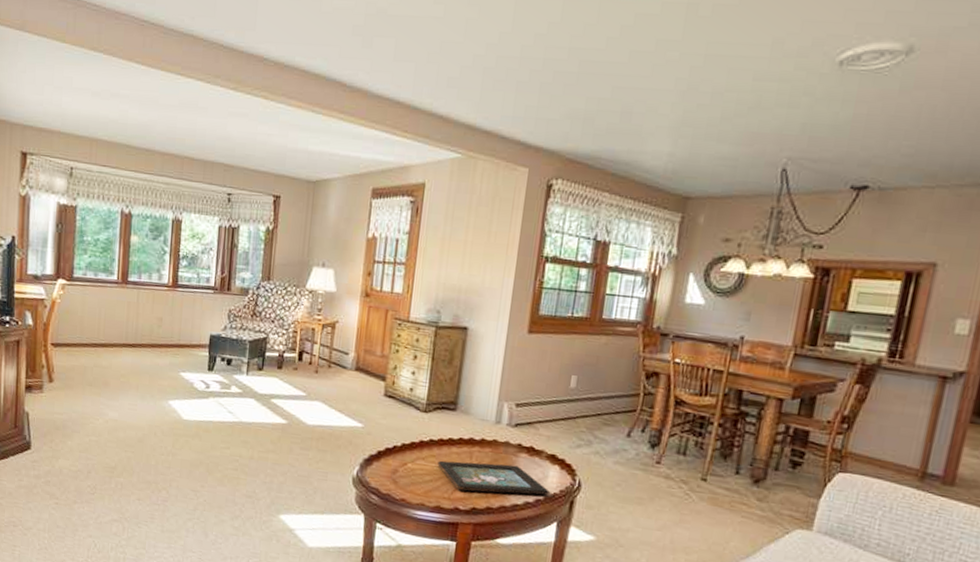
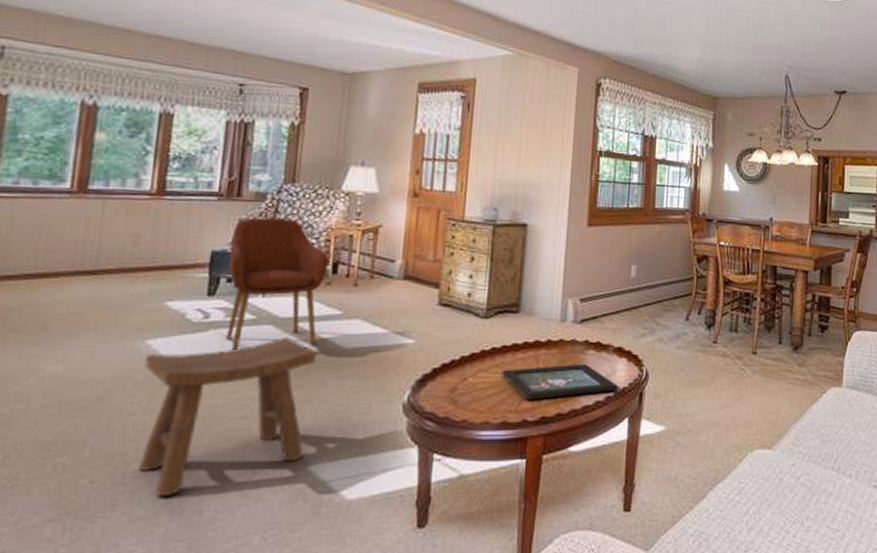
stool: none [166,409,286,518] -> present [138,336,316,496]
armchair: none [221,309,296,420] -> present [226,217,329,350]

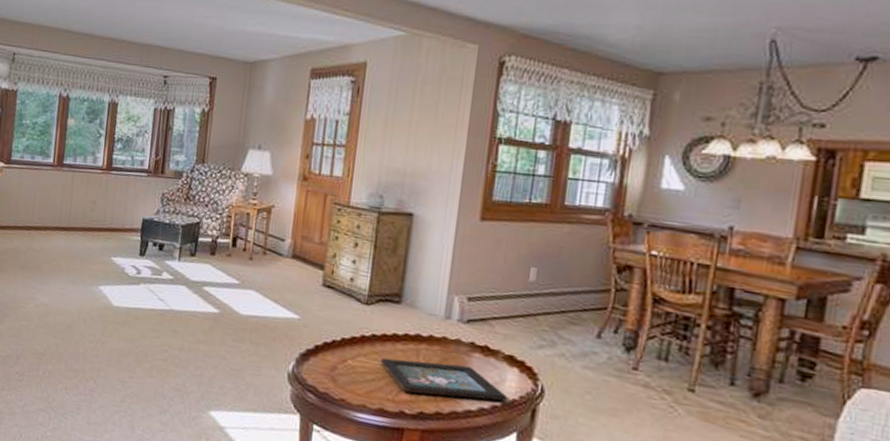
stool: present [138,336,316,496] -> none [93,297,218,411]
armchair: present [226,217,329,350] -> none [152,192,230,309]

